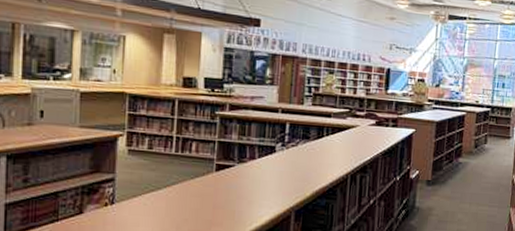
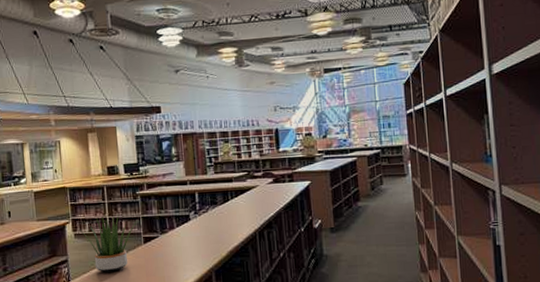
potted plant: none [134,134,212,199] -> present [78,215,138,272]

